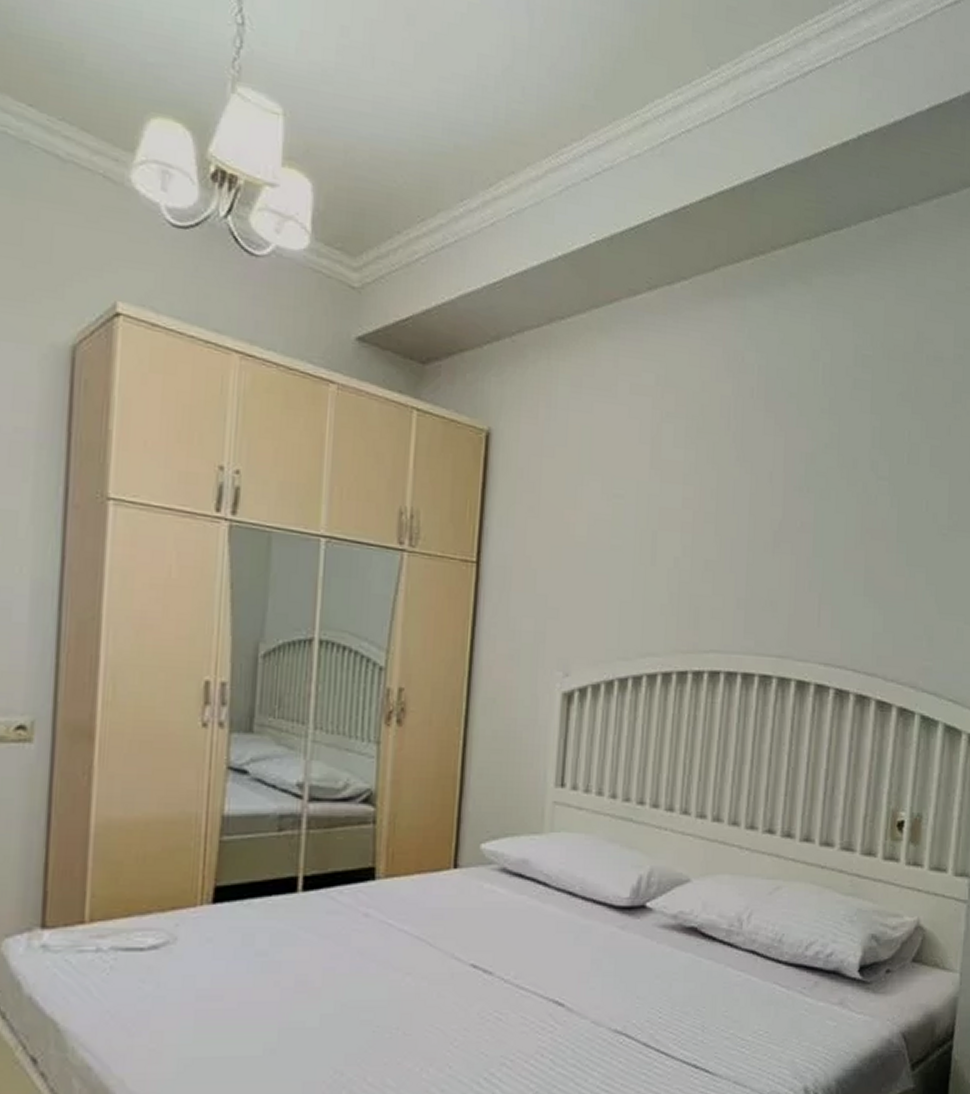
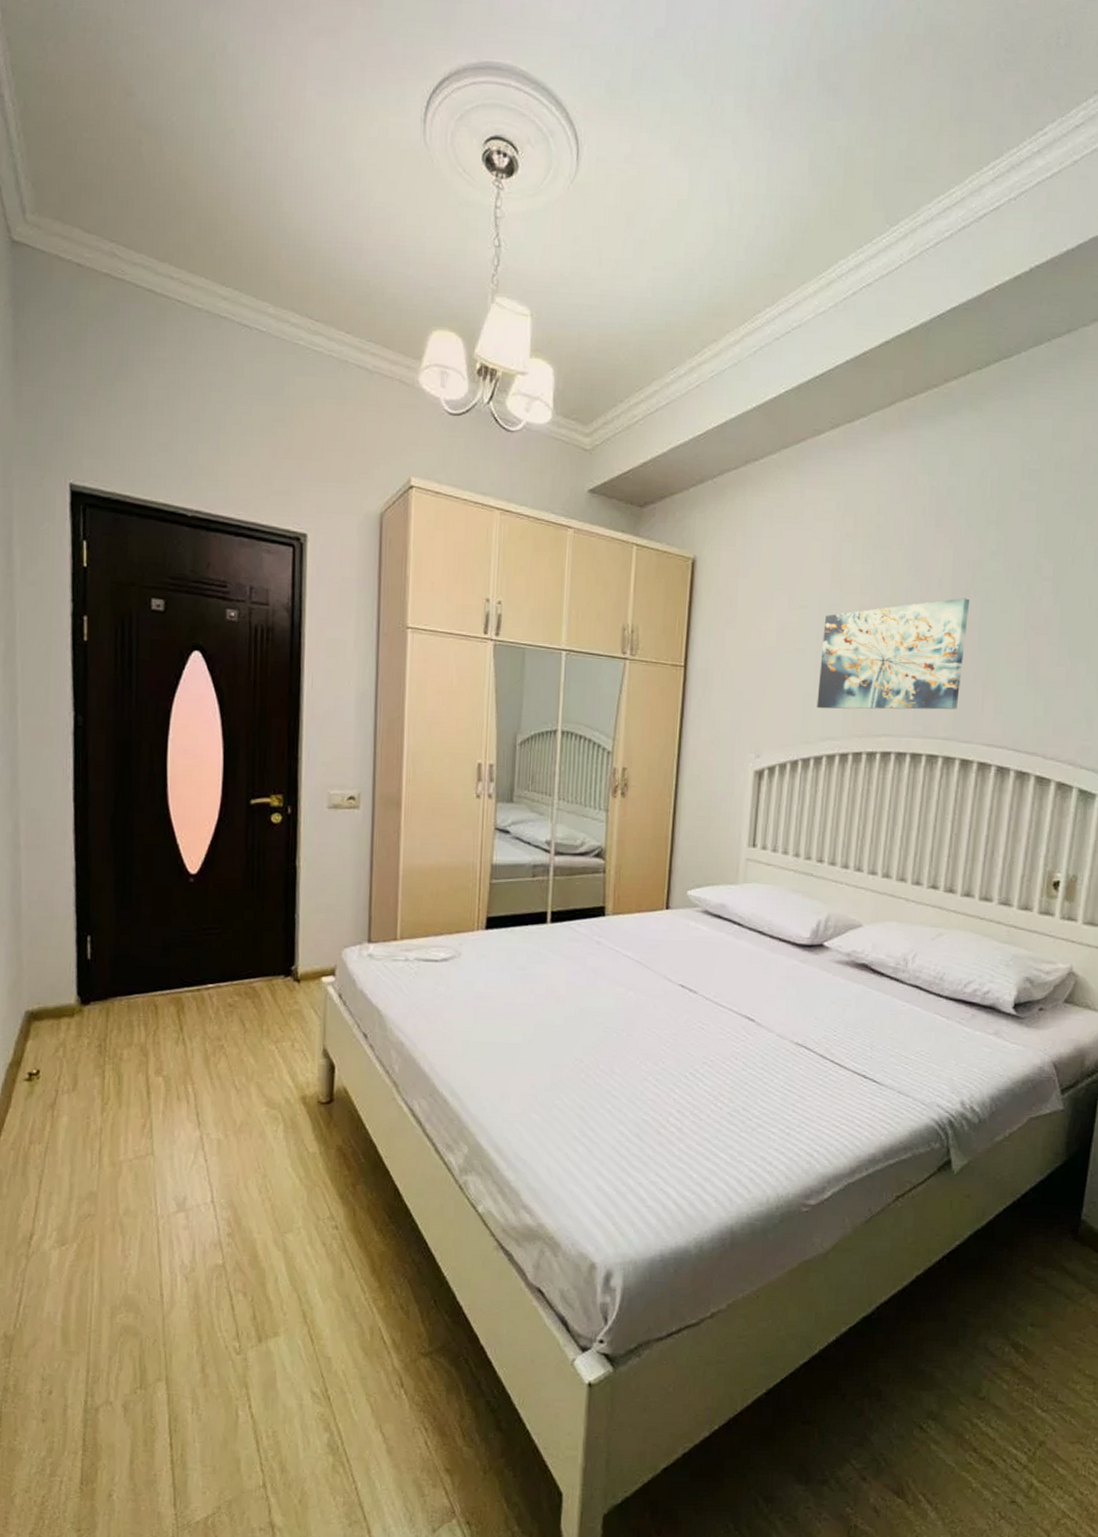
wall art: none [635,494,802,623] -> present [816,598,969,710]

